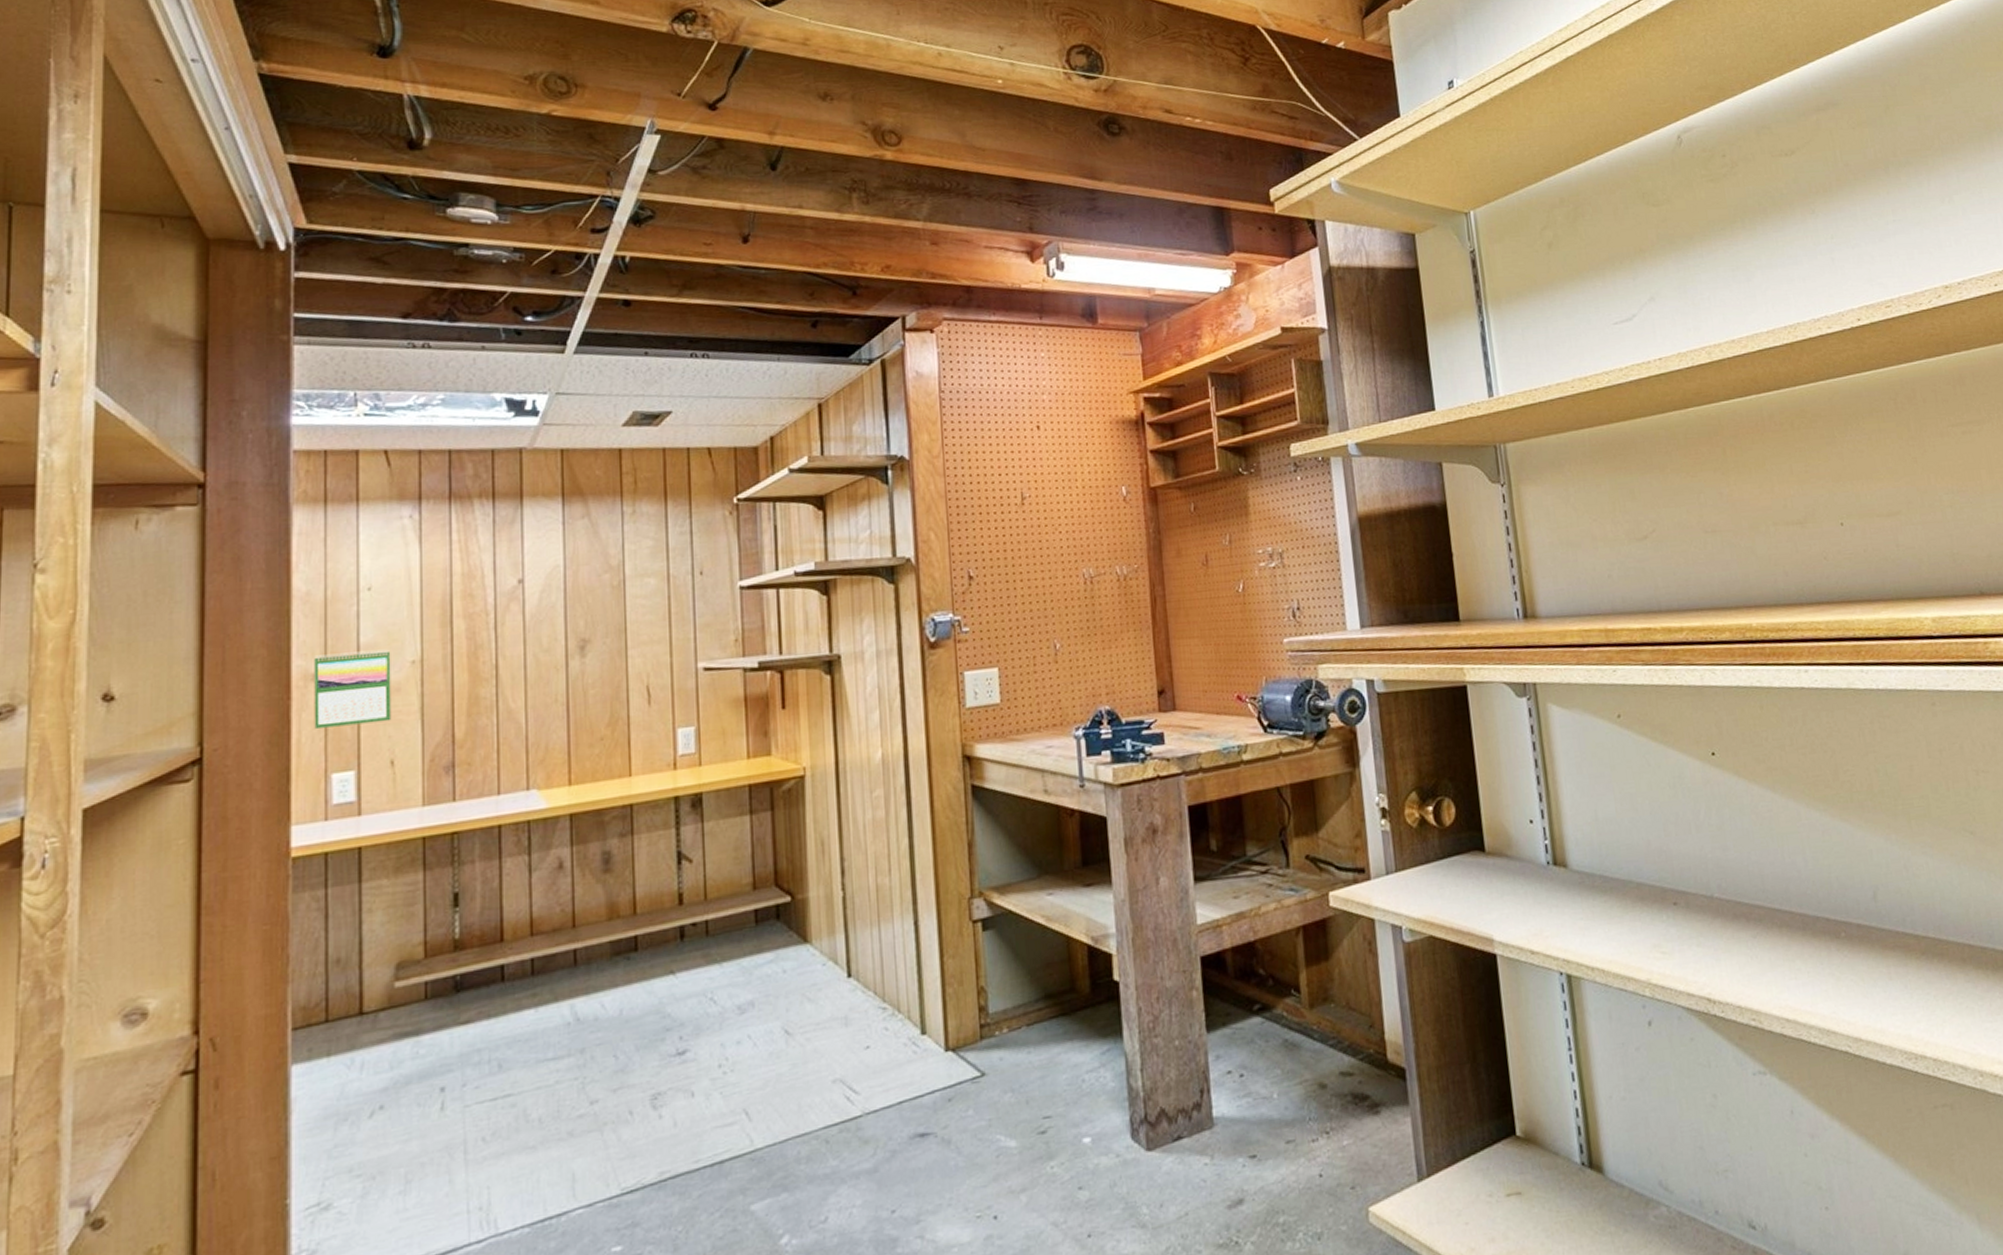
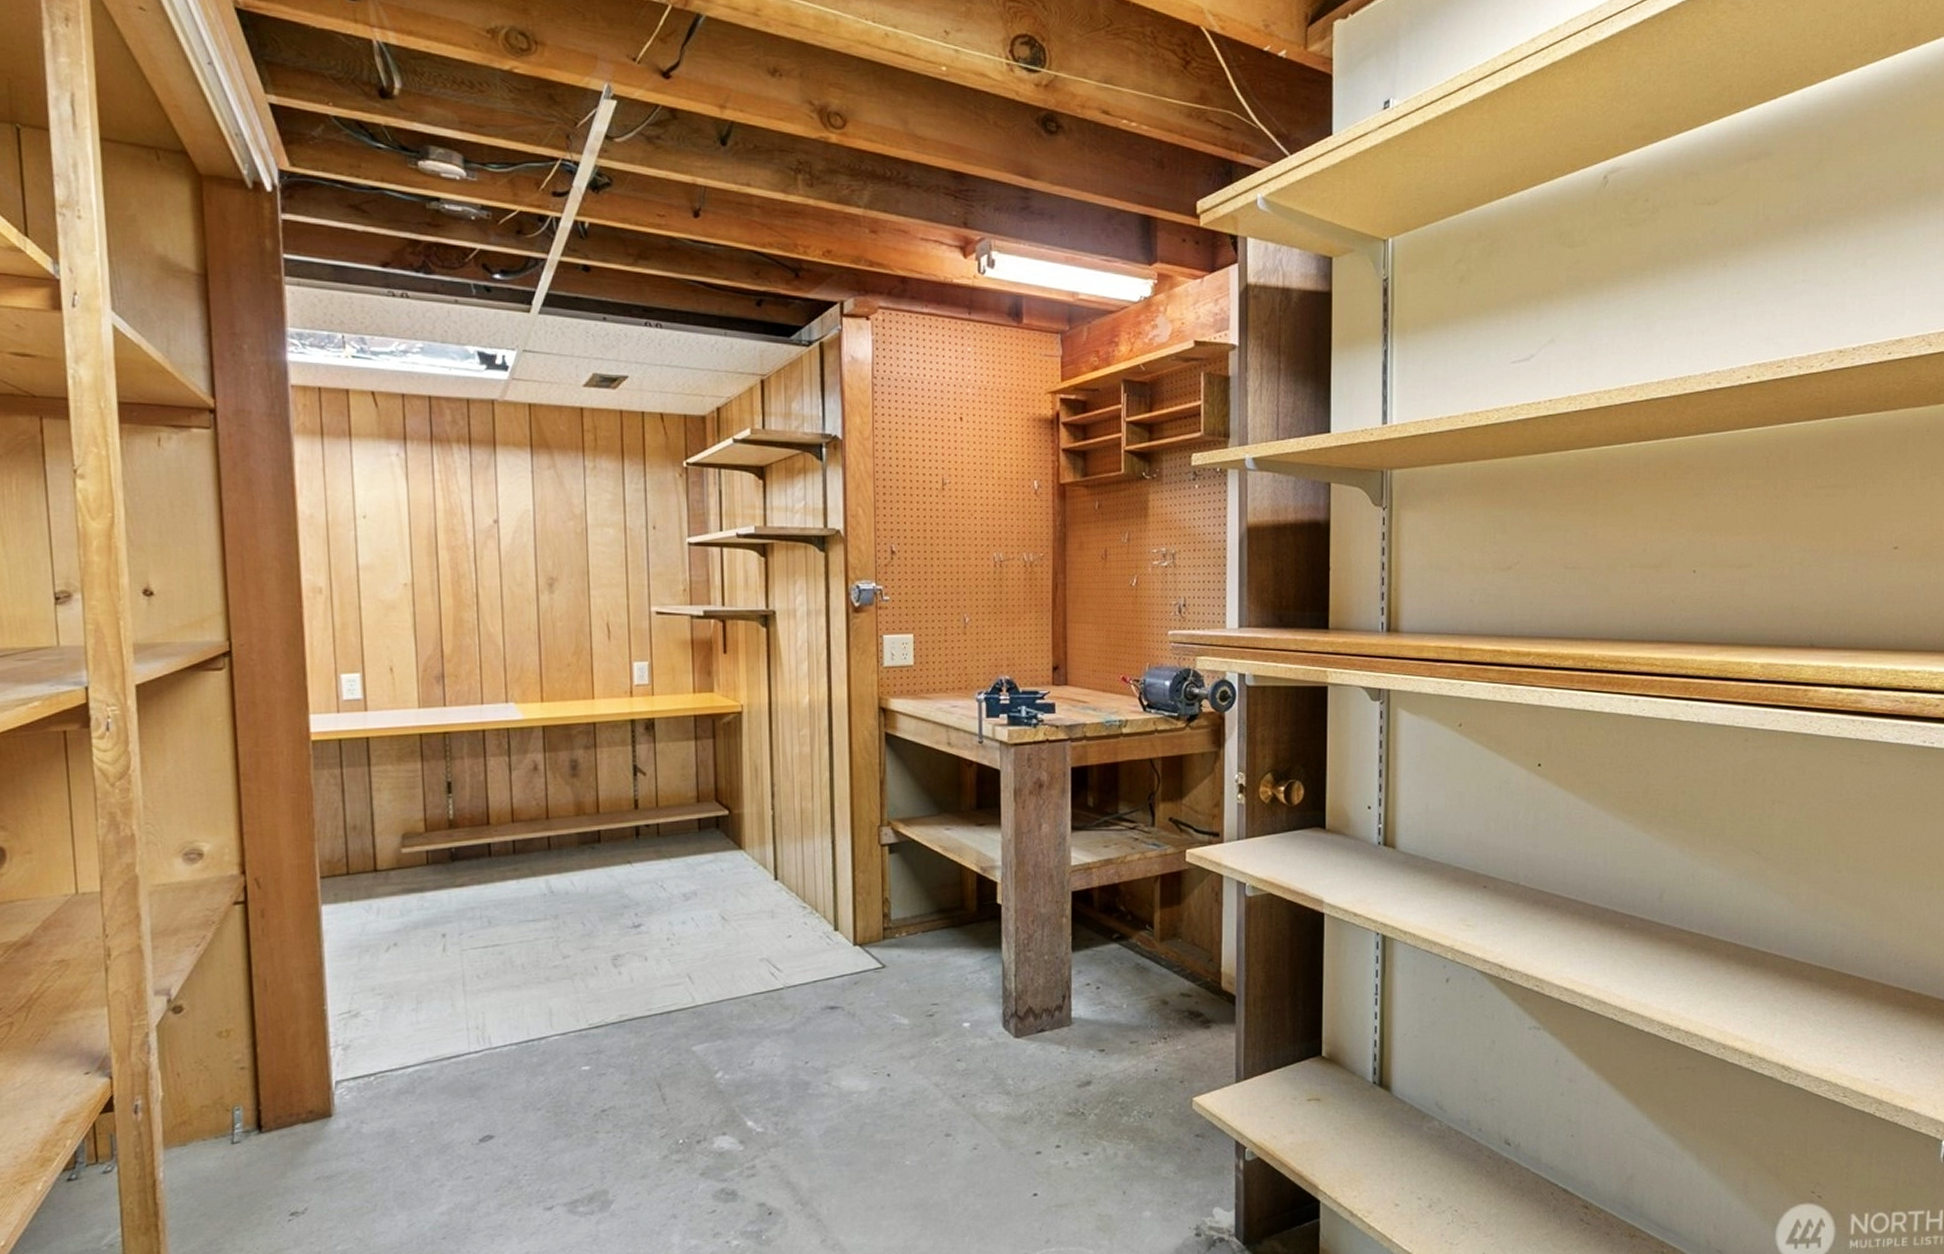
calendar: present [314,649,392,730] -> none [320,571,389,636]

